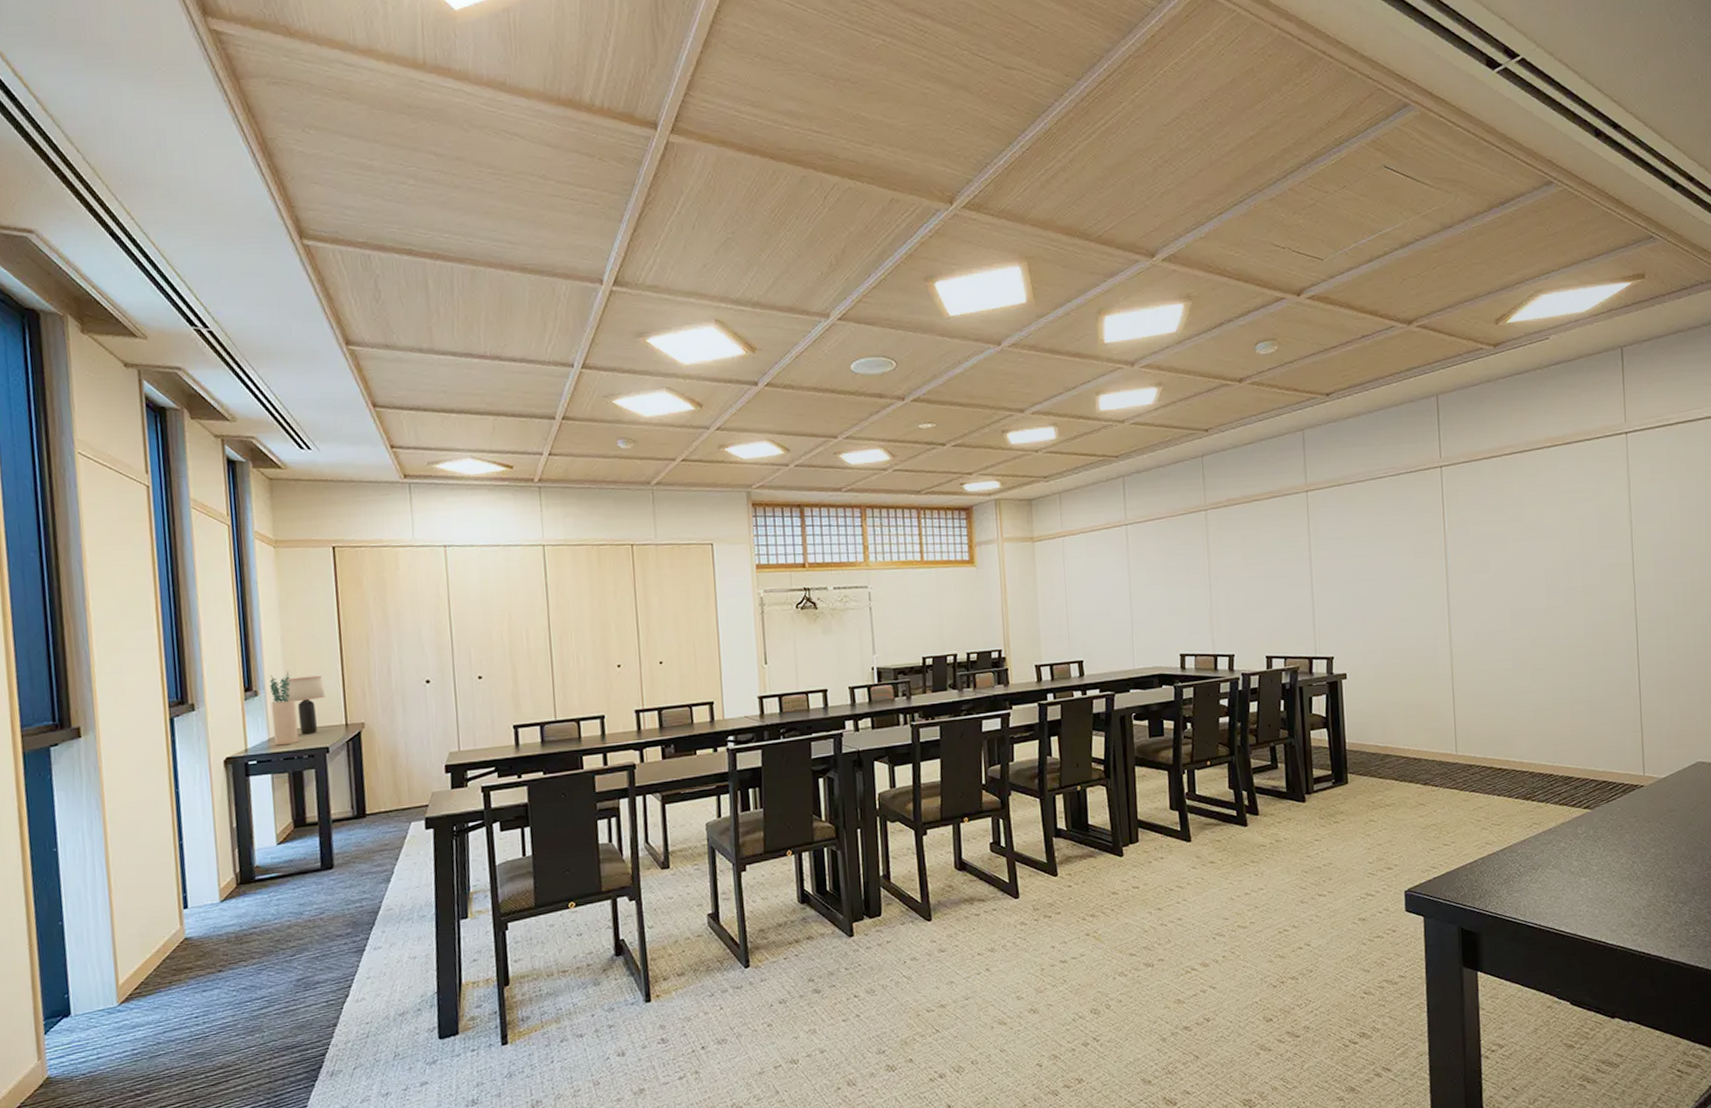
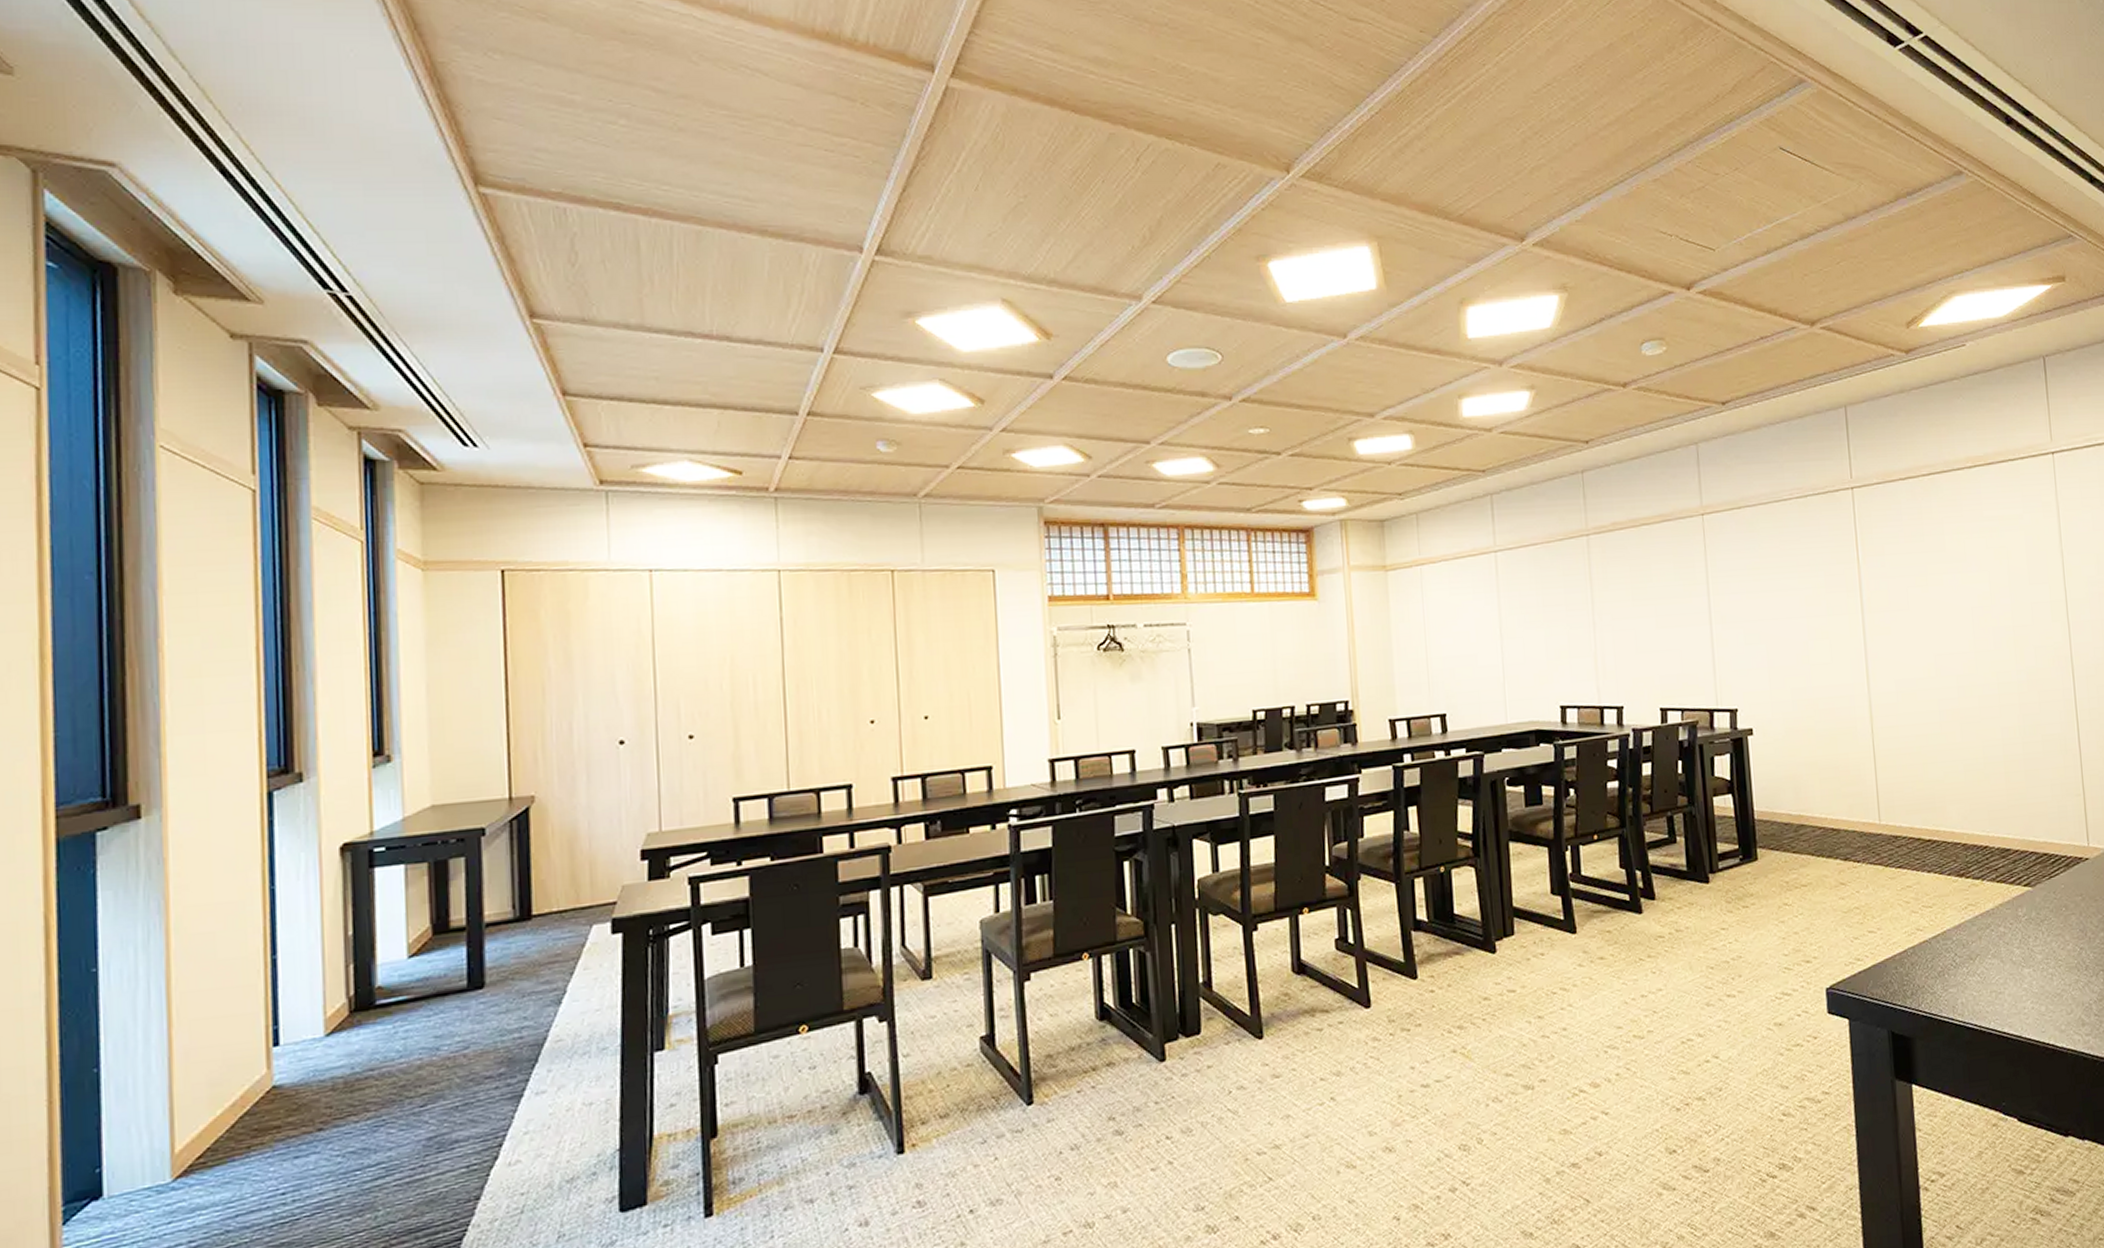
vase: present [270,671,299,746] -> none [408,729,445,827]
table lamp: present [285,675,325,735] -> none [429,735,483,812]

